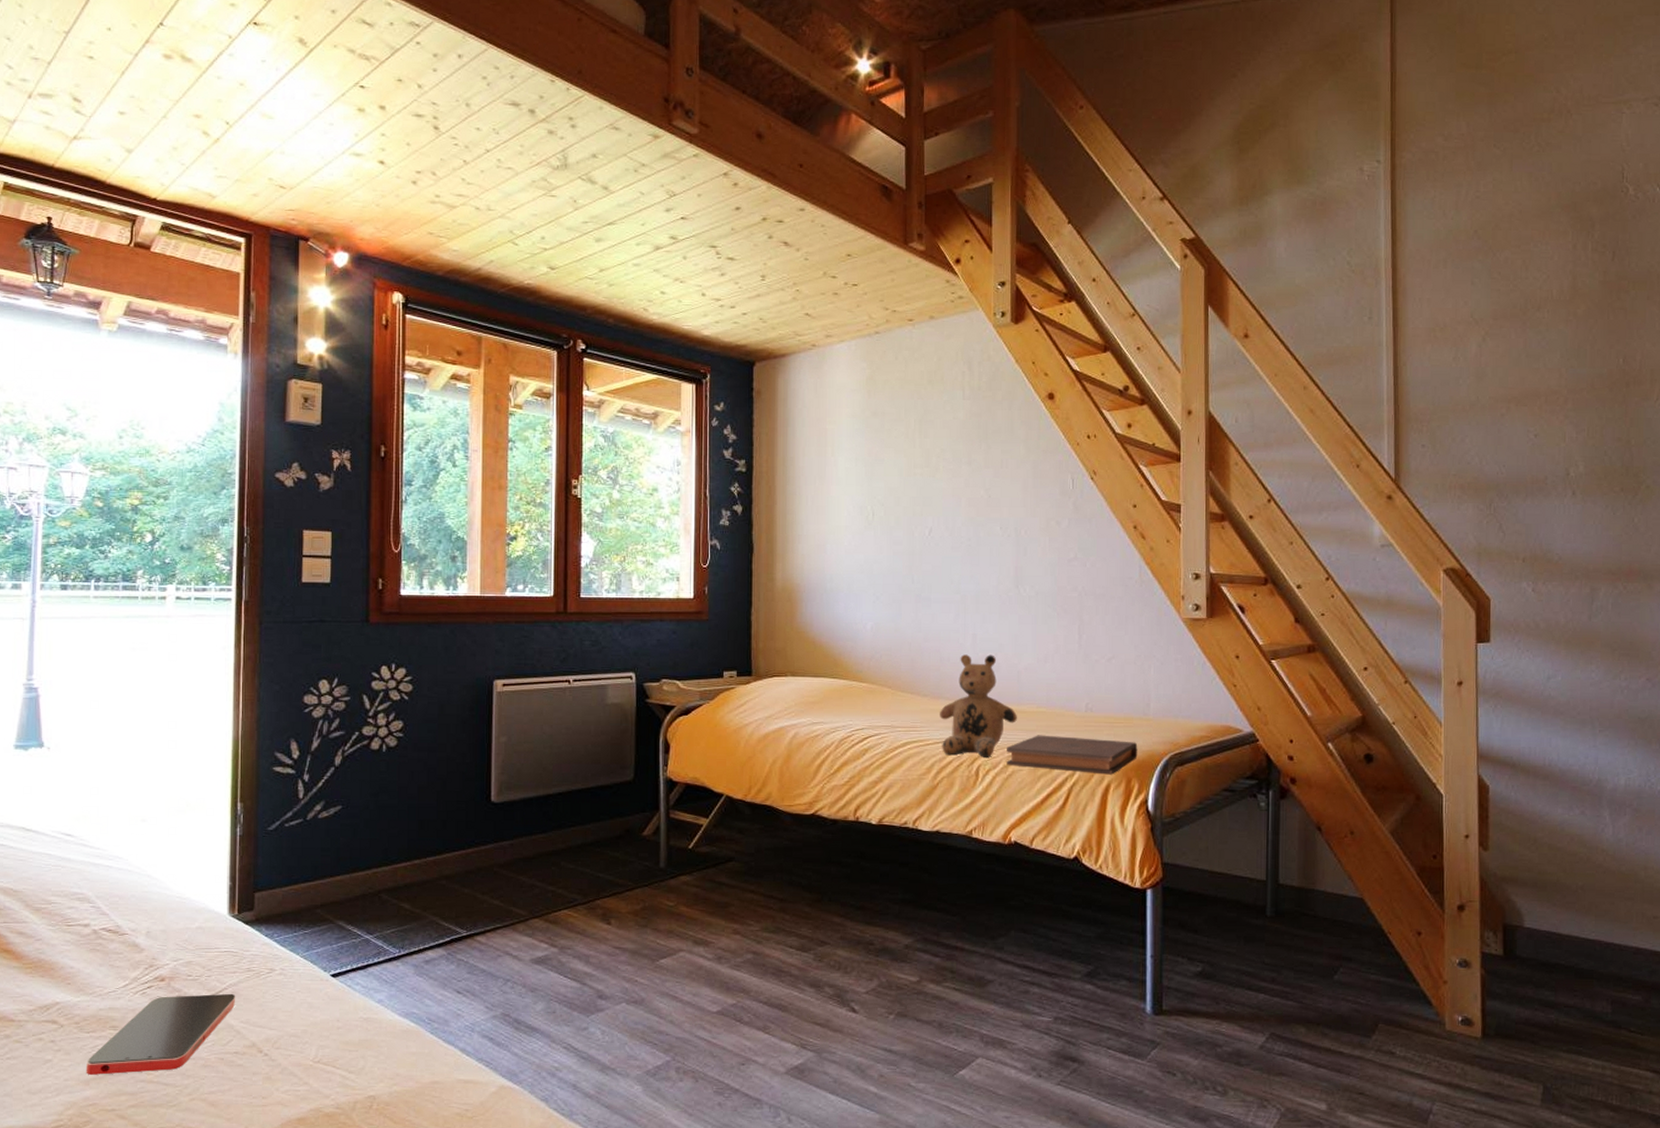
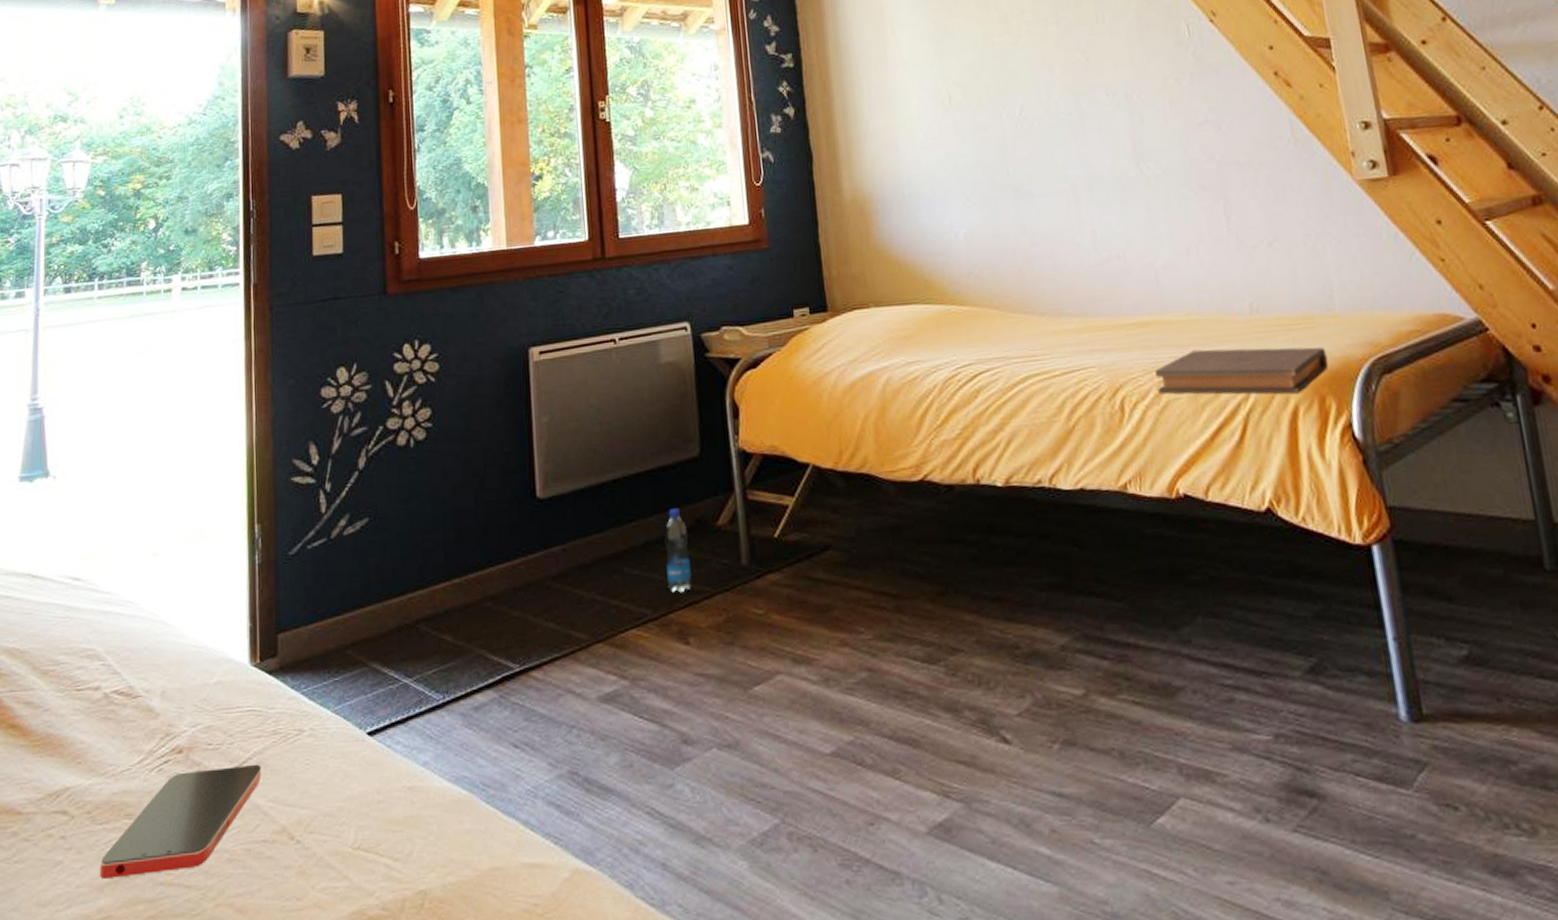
bottle: none [597,819,618,885] -> present [664,508,692,594]
teddy bear: present [940,654,1017,757] -> none [1063,253,1163,388]

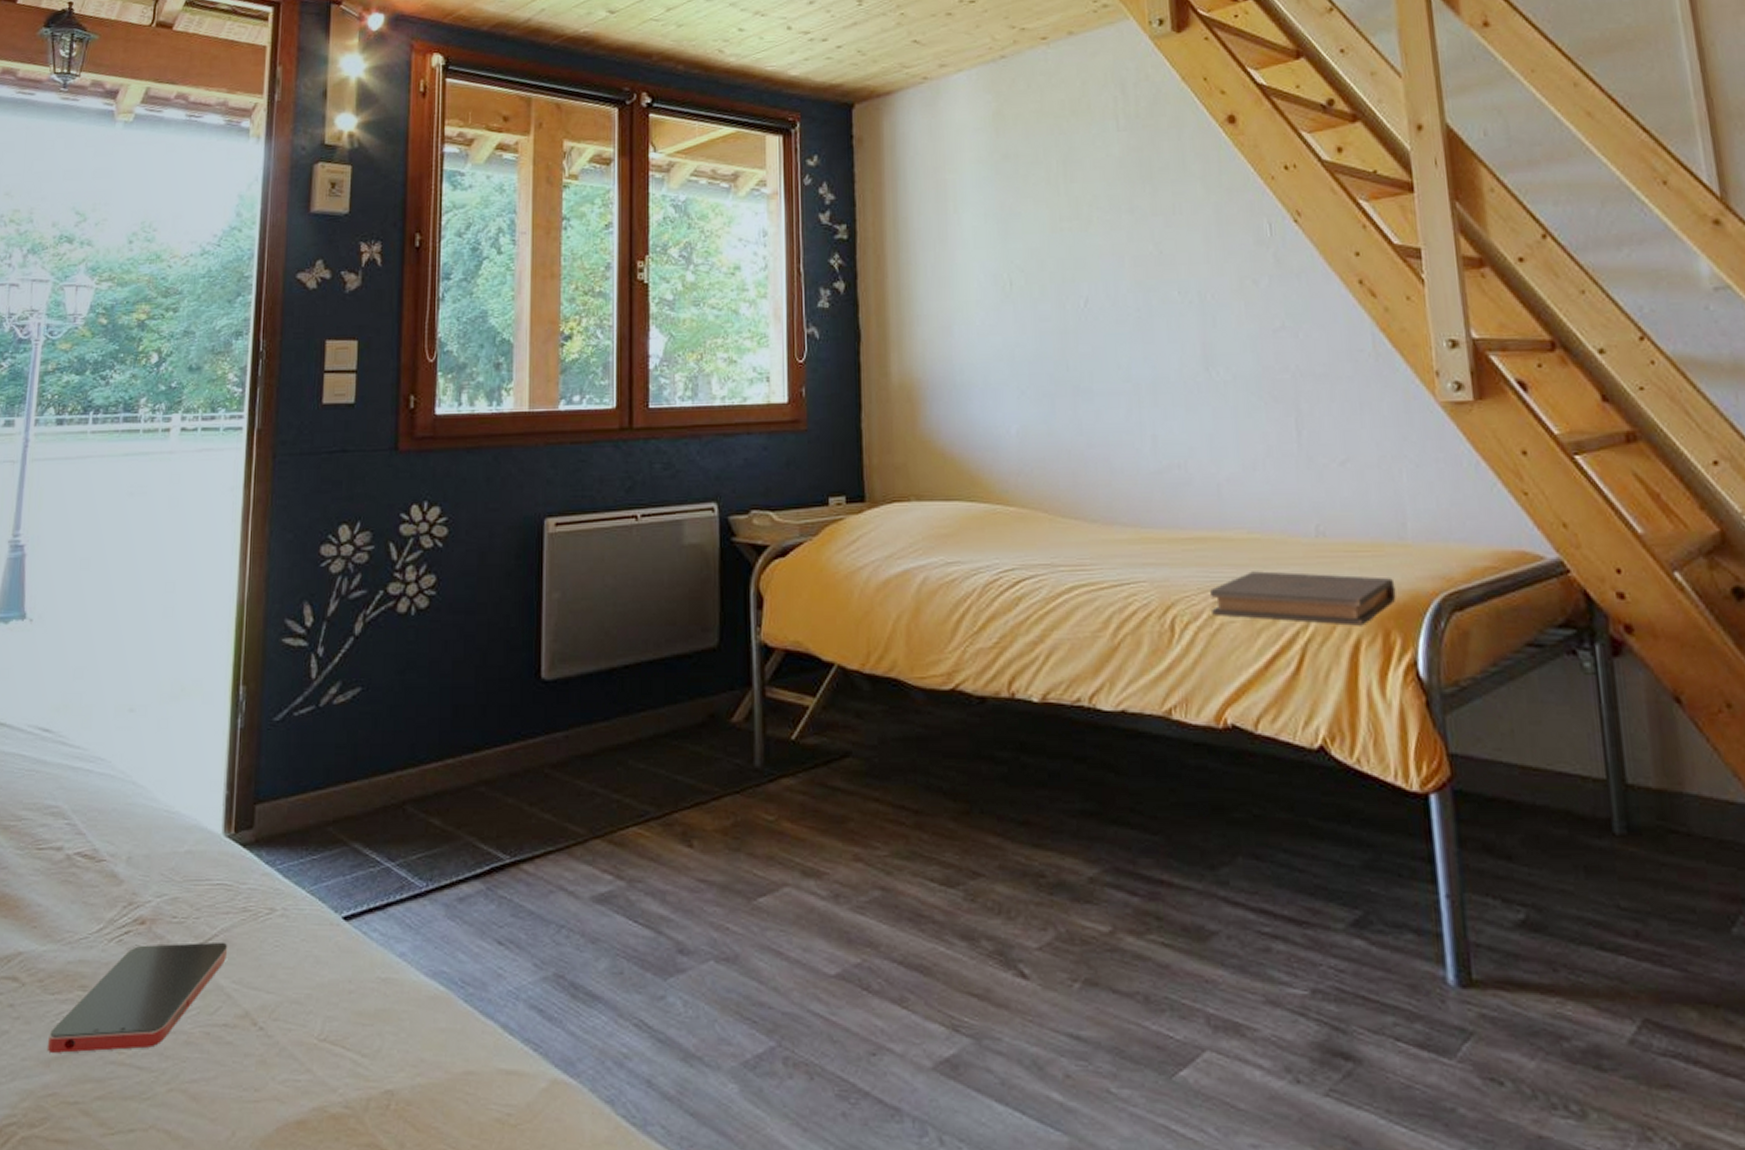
bottle: present [664,508,692,594] -> none [674,701,701,792]

